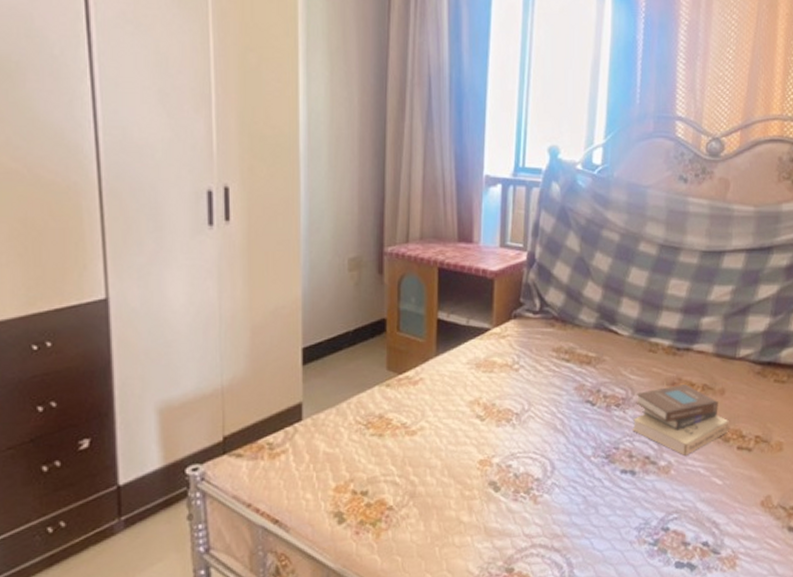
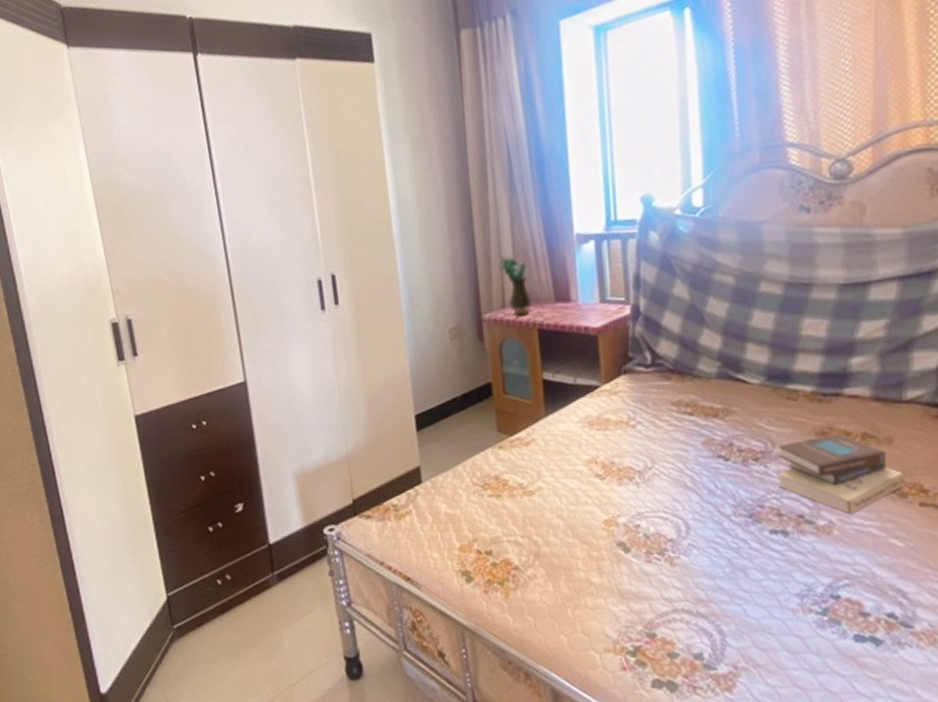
vase: none [409,189,435,253] -> present [501,256,532,317]

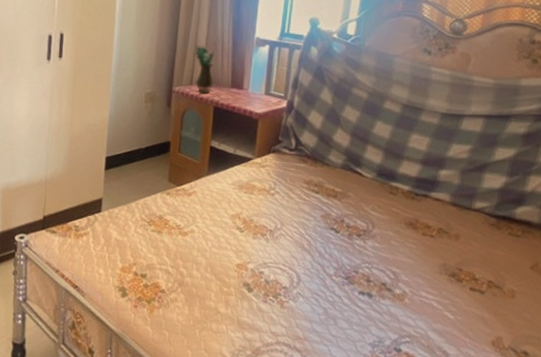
books: present [778,433,906,514] -> none [371,225,464,288]

